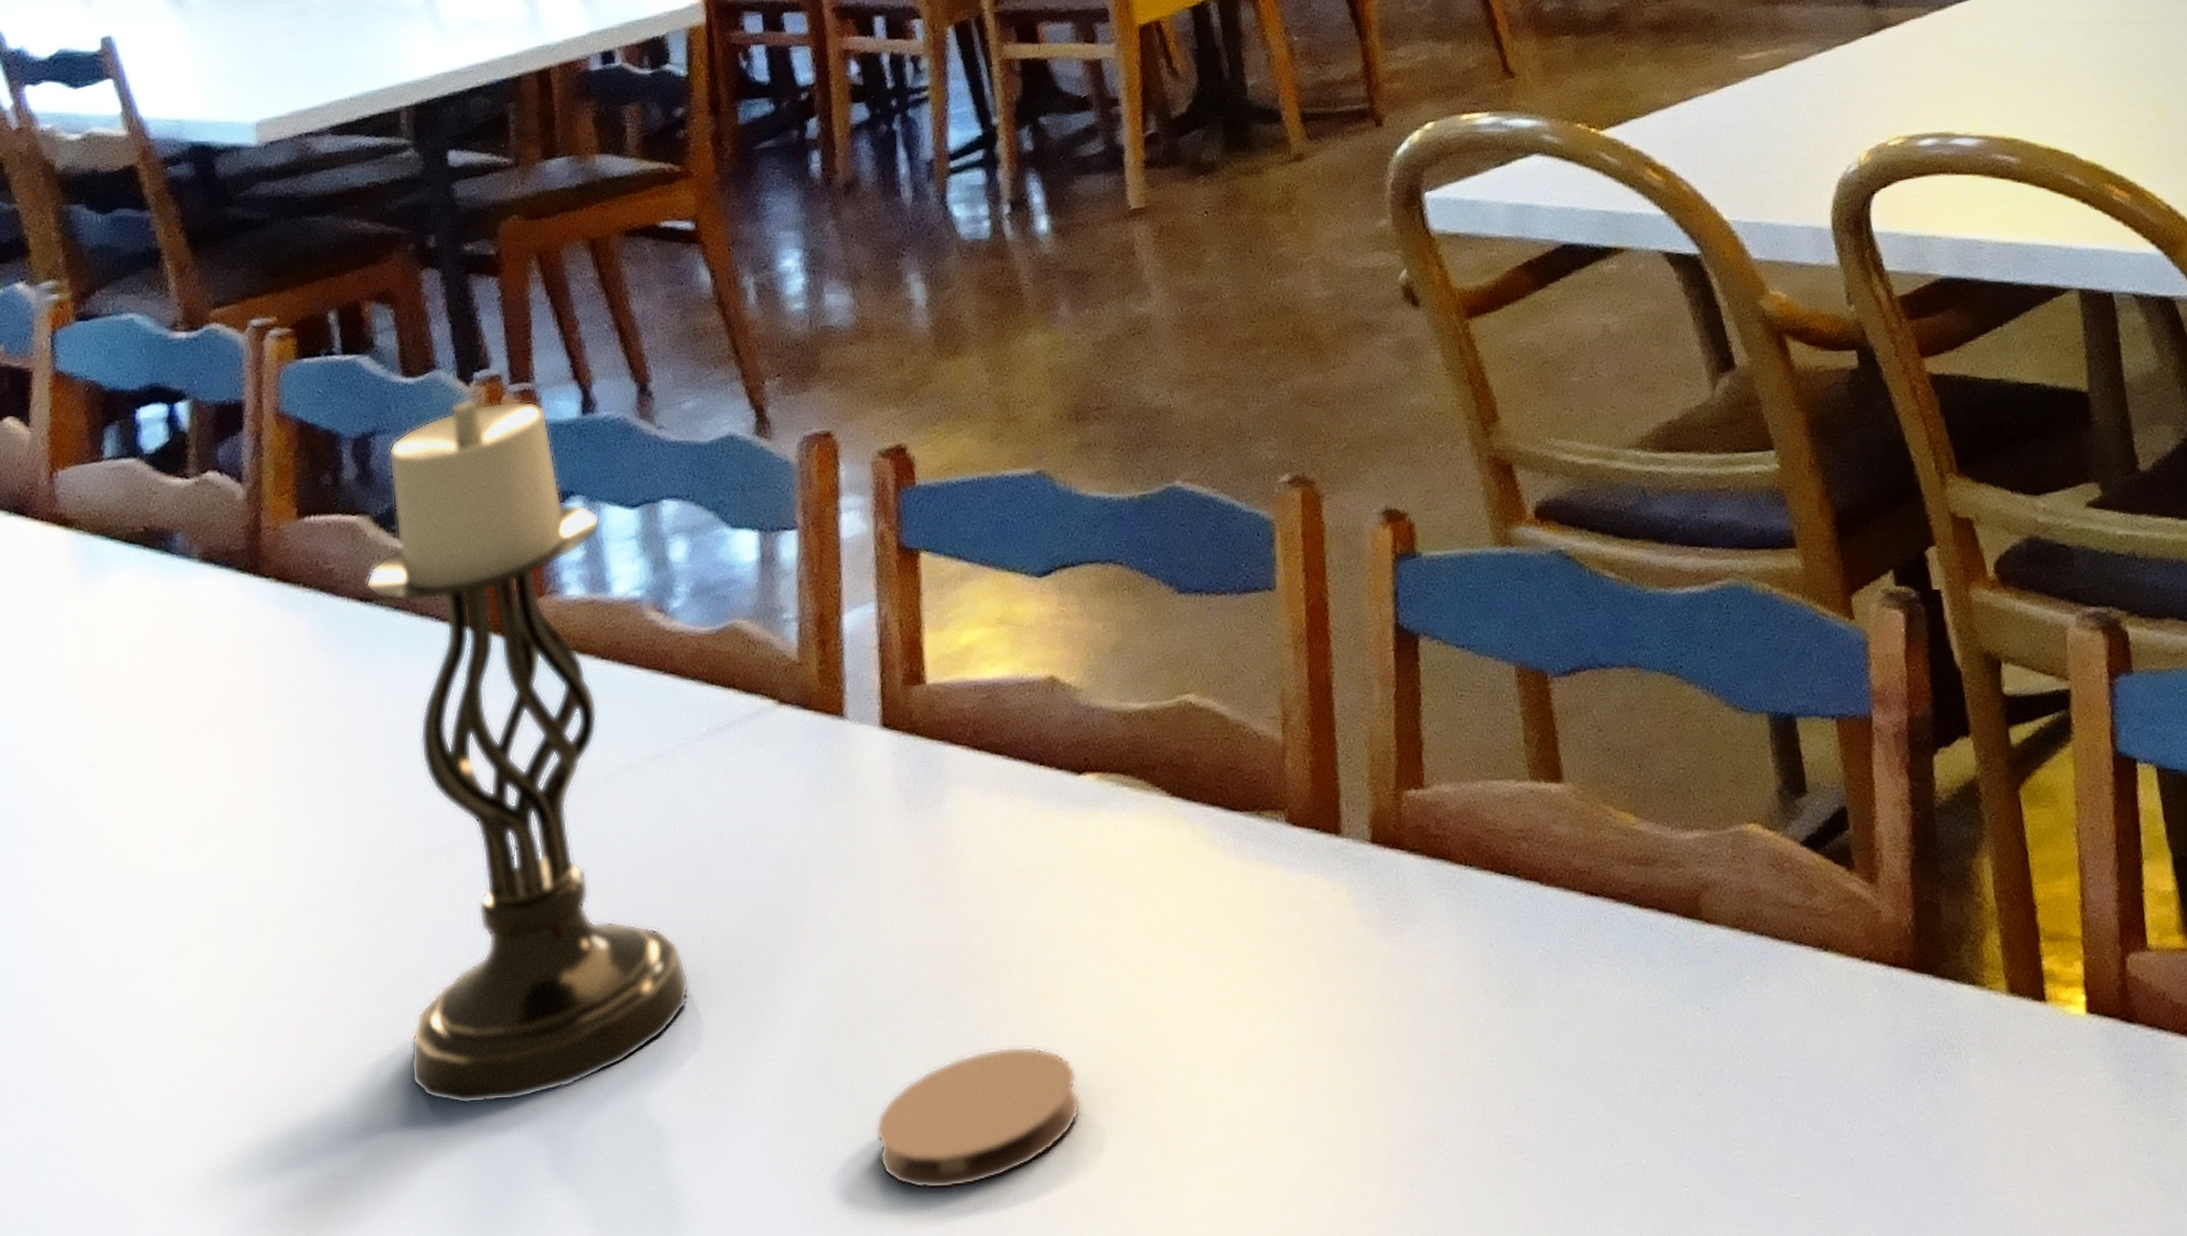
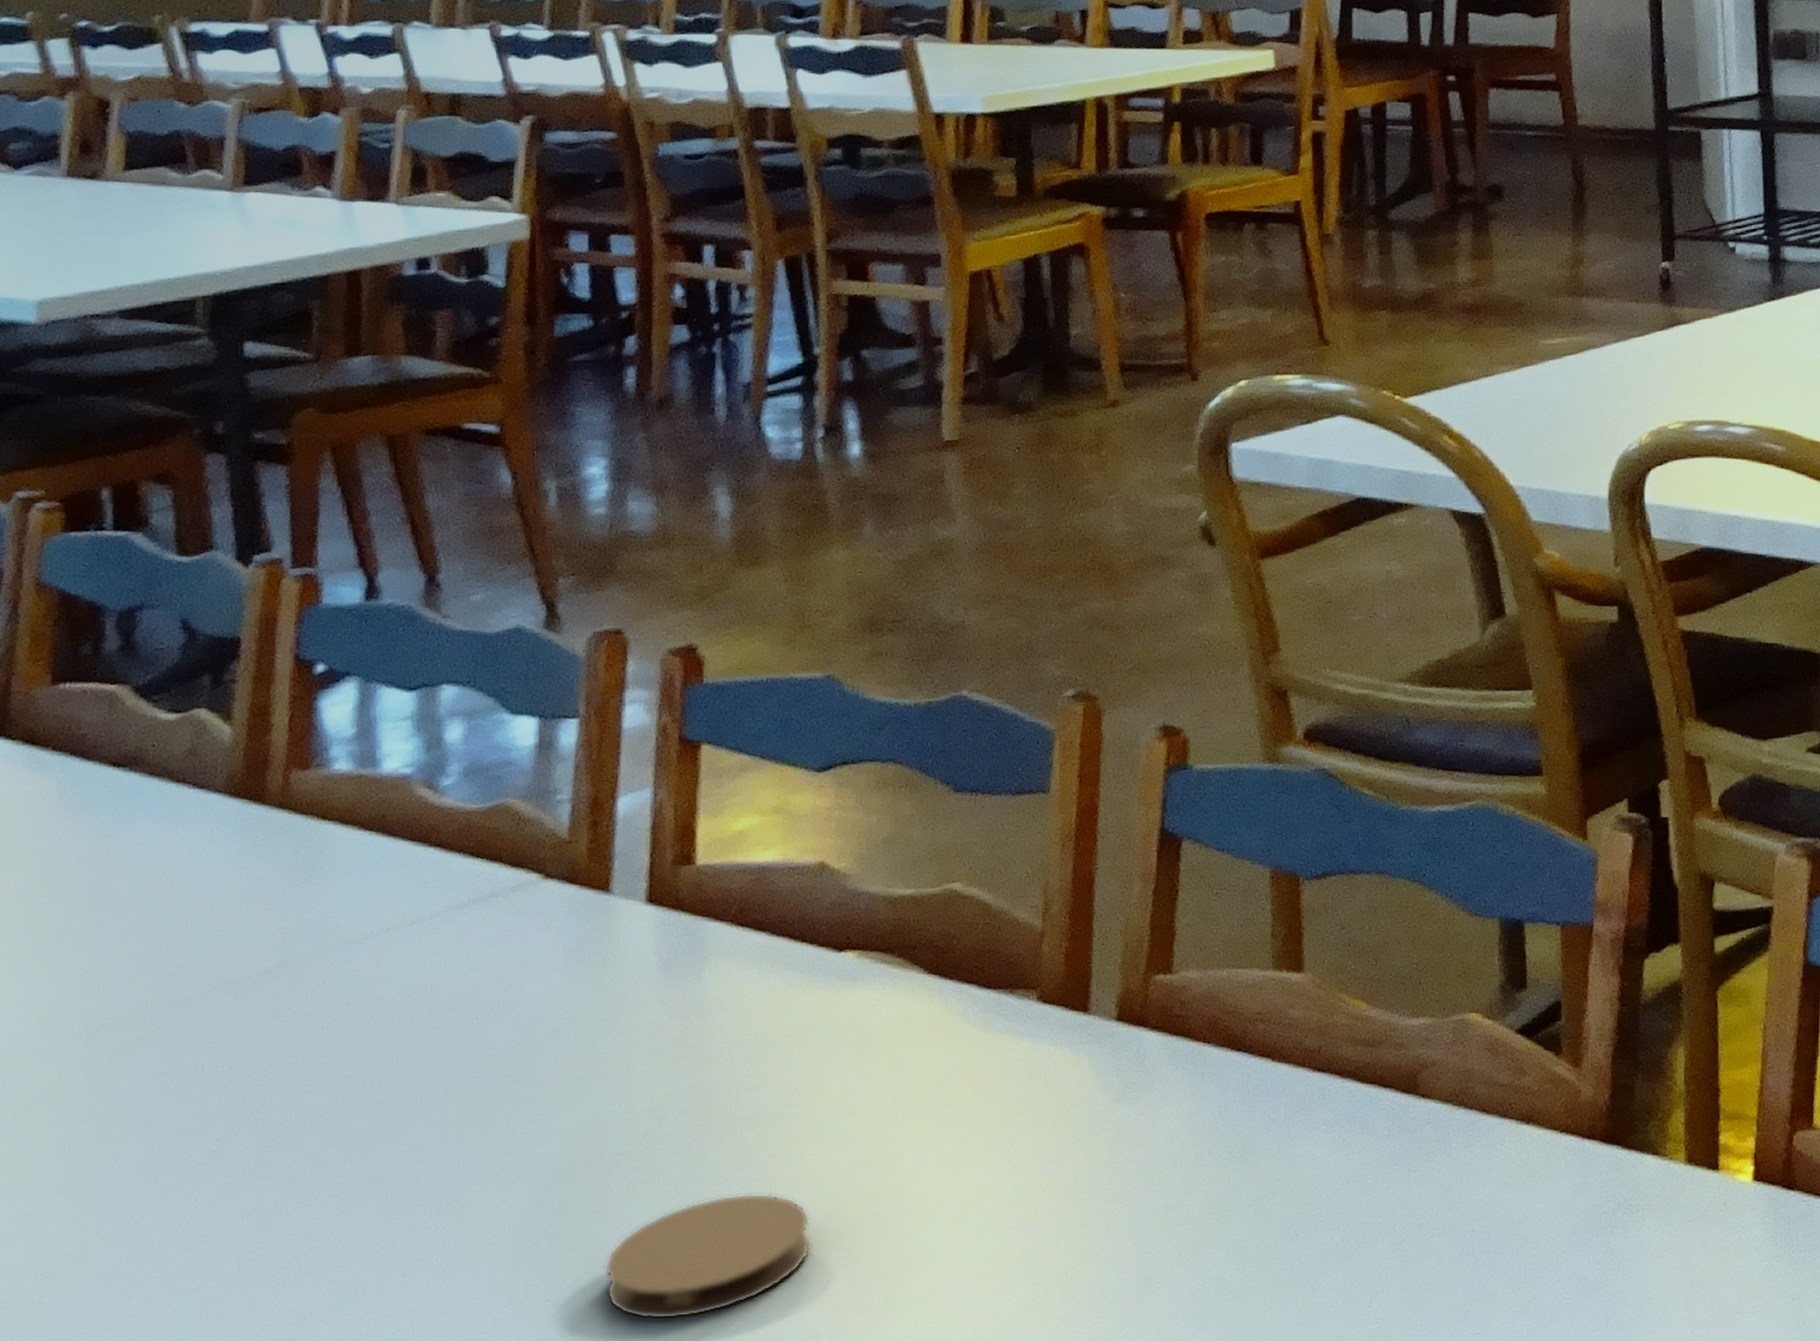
candle holder: present [365,399,690,1105] -> none [120,580,428,1238]

